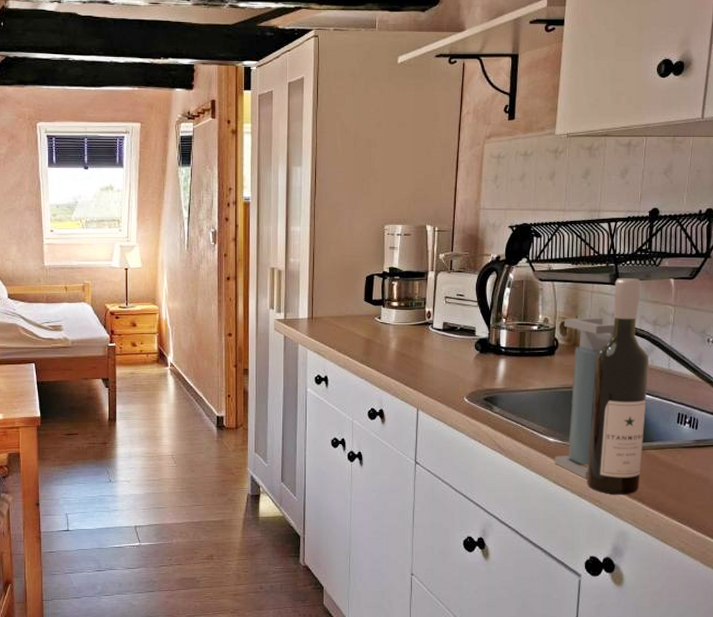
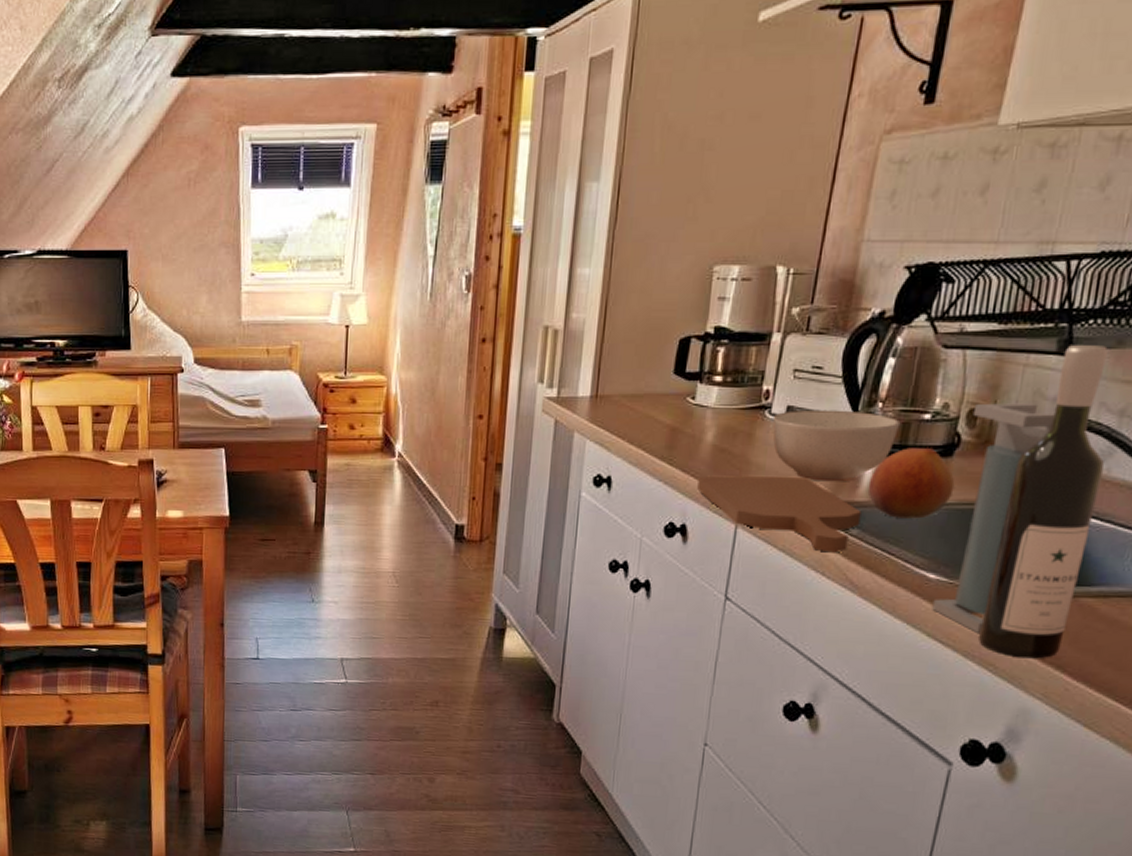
cutting board: none [388,372,500,426] -> present [697,475,862,553]
bowl: none [434,324,519,375] -> present [772,409,901,482]
fruit: none [502,350,558,399] -> present [868,448,955,519]

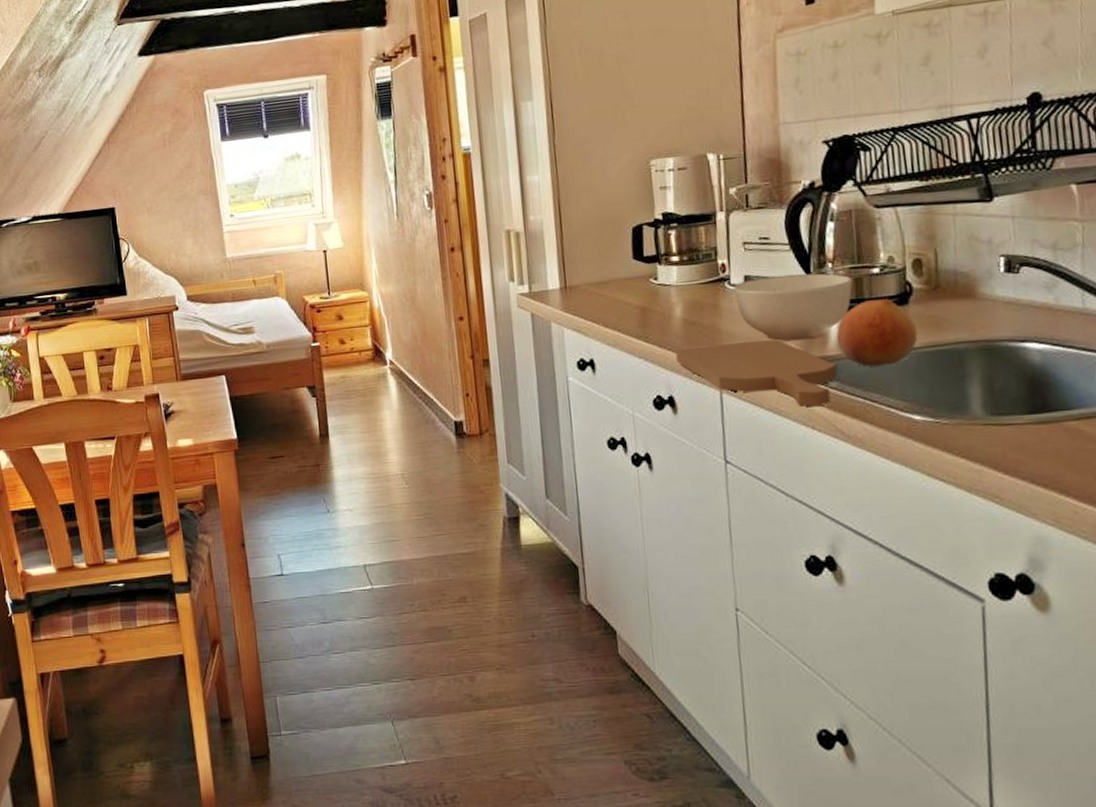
soap dispenser: present [932,402,1055,635] -> none [917,247,994,469]
bottle: present [977,345,1108,659] -> none [969,189,1059,487]

